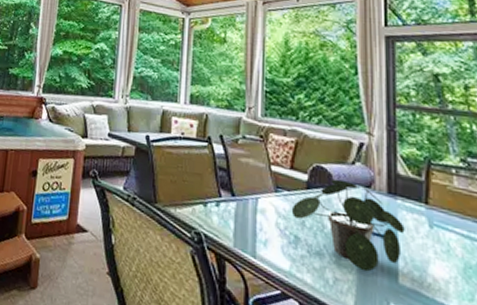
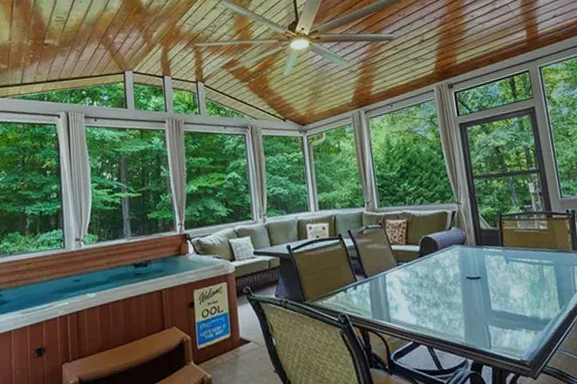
potted plant: present [291,179,405,272] -> none [411,243,491,308]

